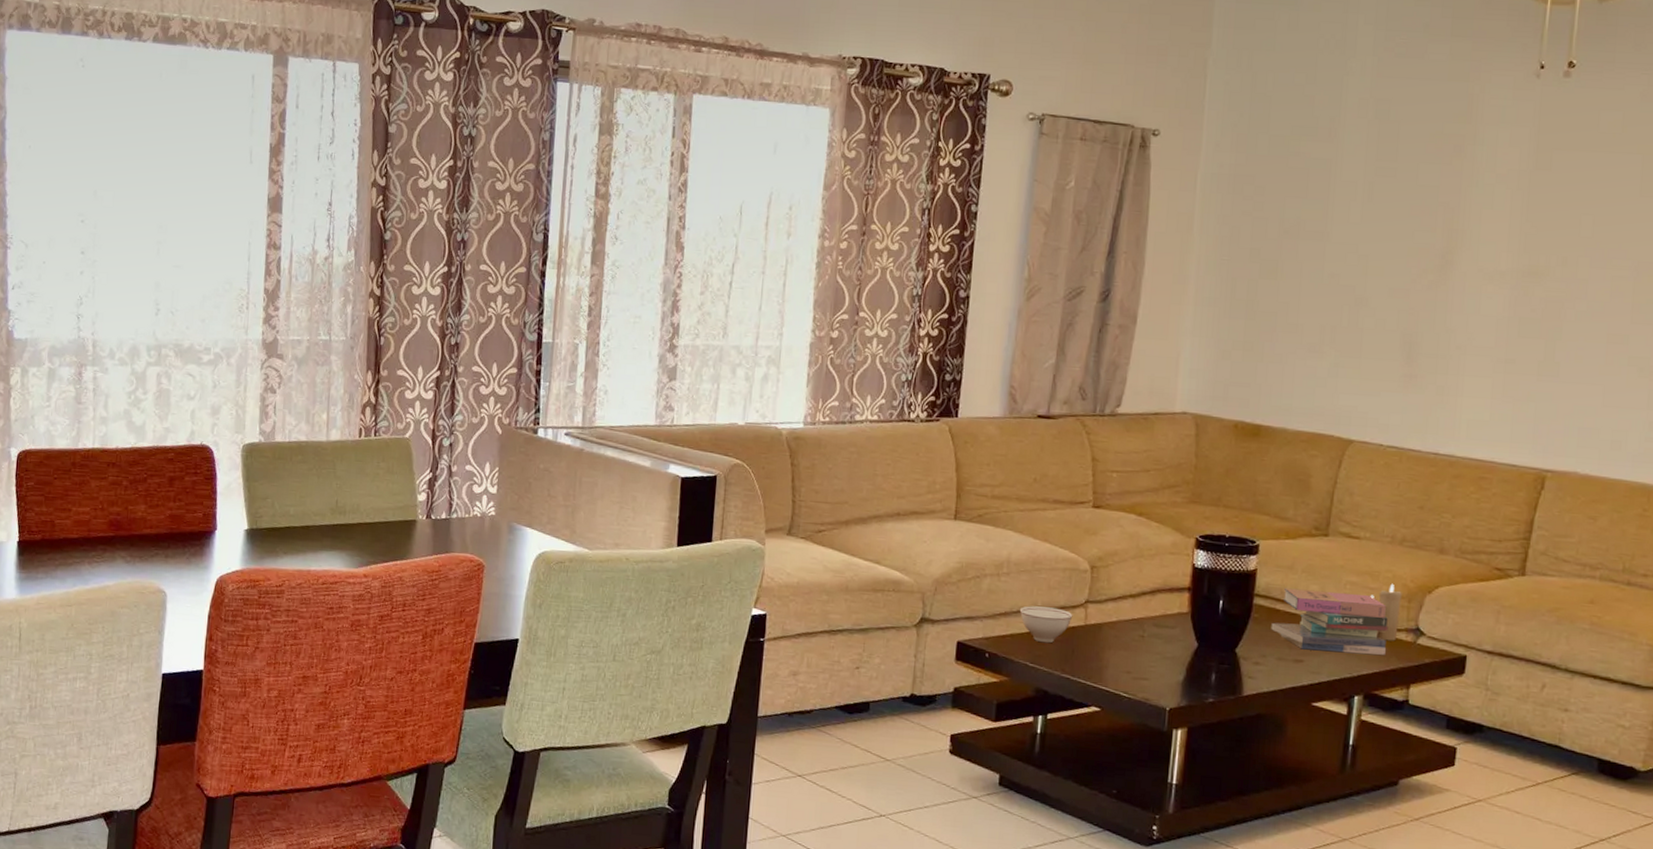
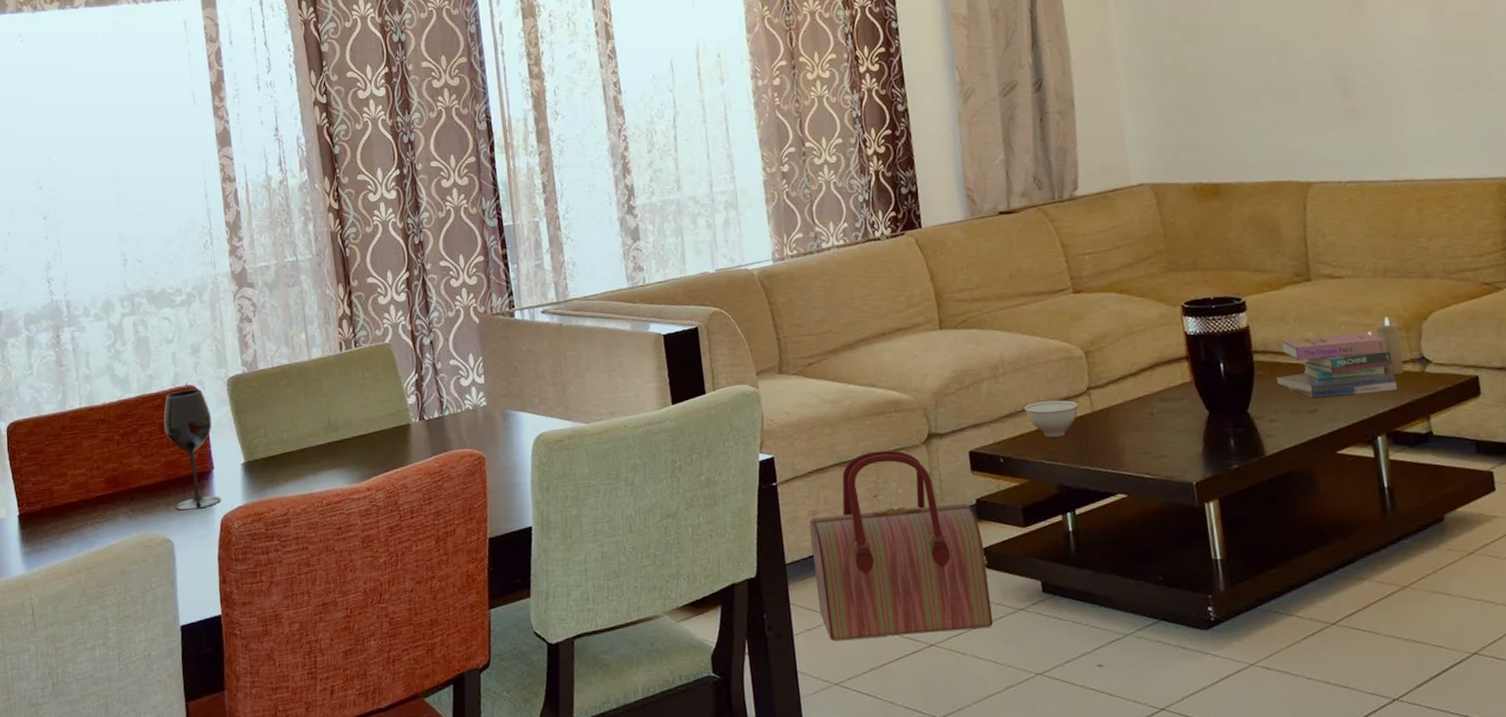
wineglass: none [173,448,222,566] -> present [163,388,221,511]
handbag: none [782,625,952,808] -> present [809,450,994,640]

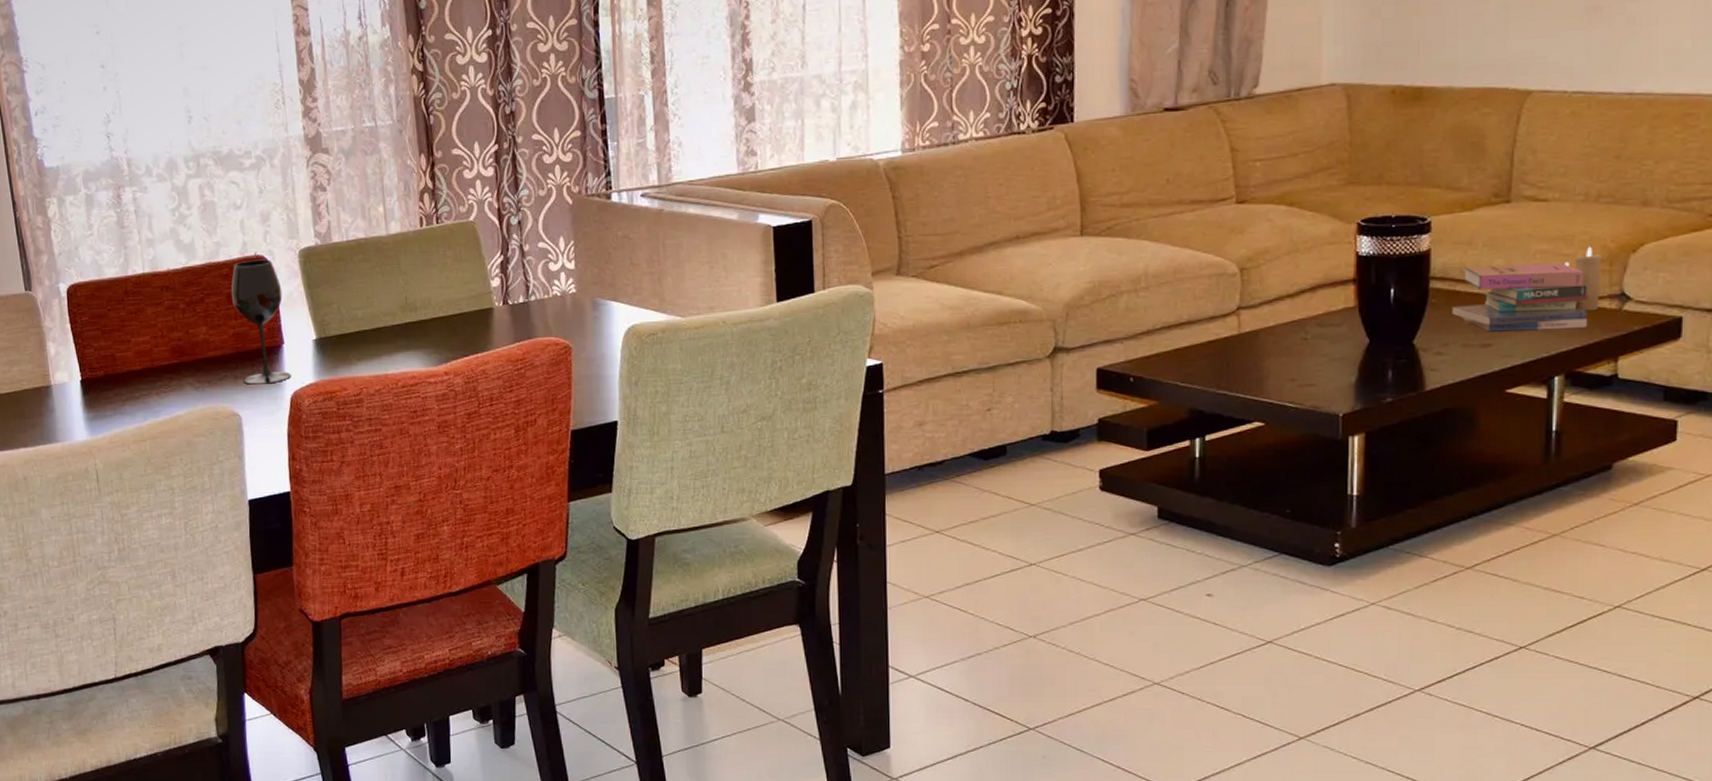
handbag: present [809,450,994,640] -> none [914,362,1101,553]
bowl: present [1023,400,1078,438] -> none [1163,319,1224,359]

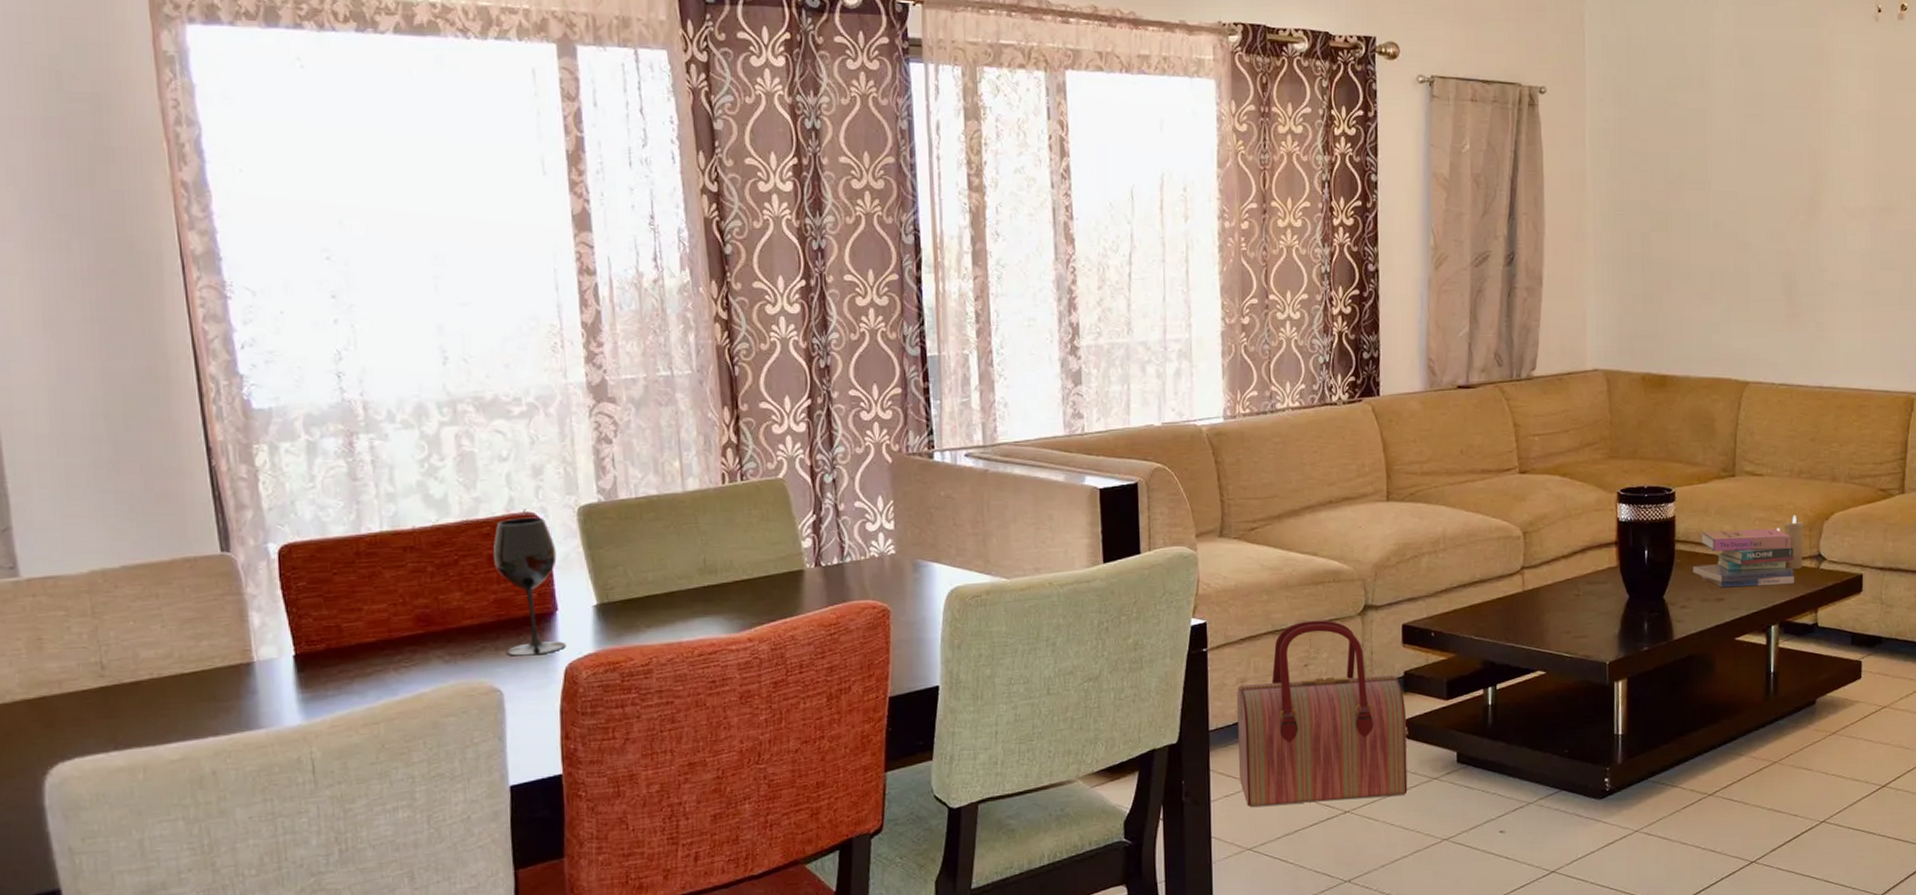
handbag: none [914,362,1101,553] -> present [1237,620,1408,807]

